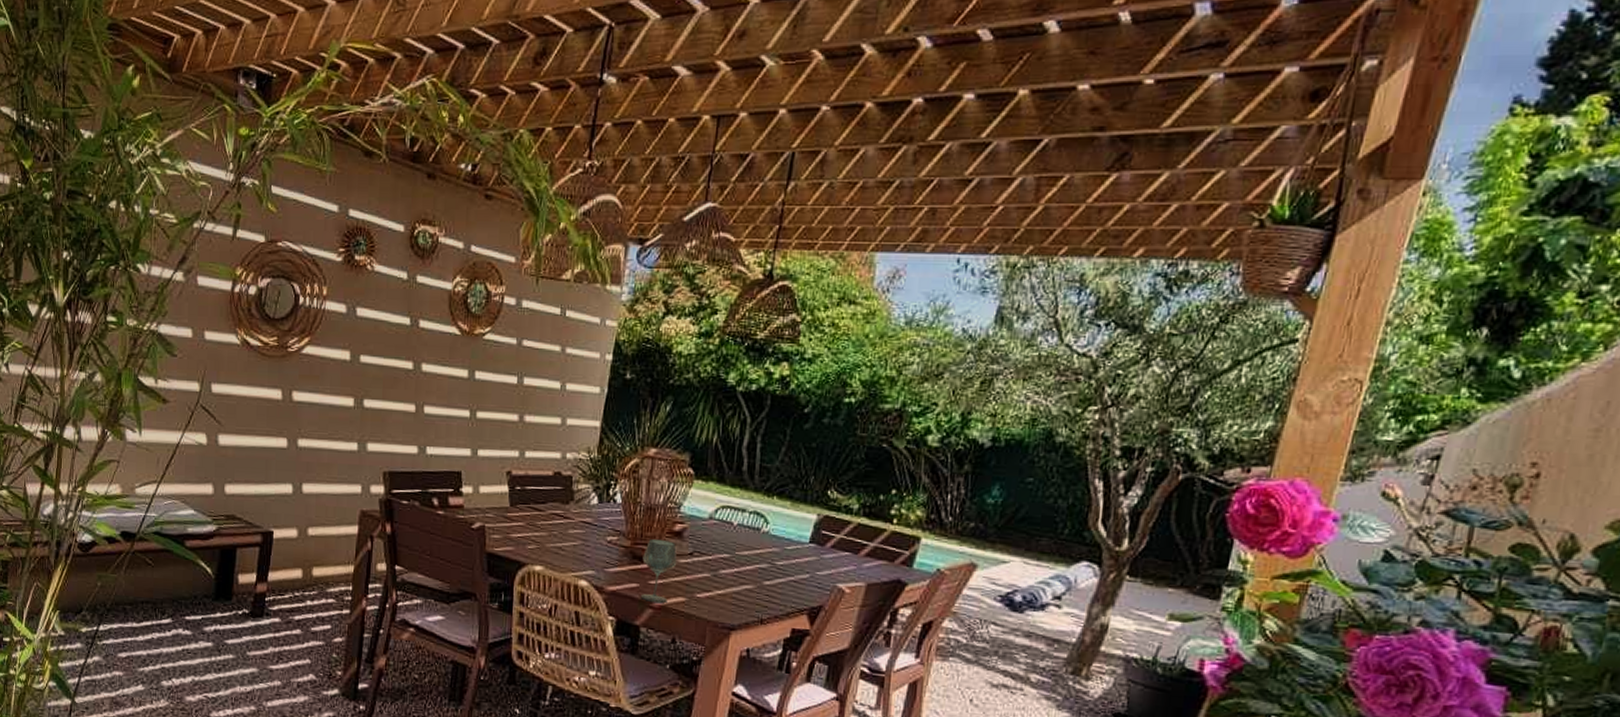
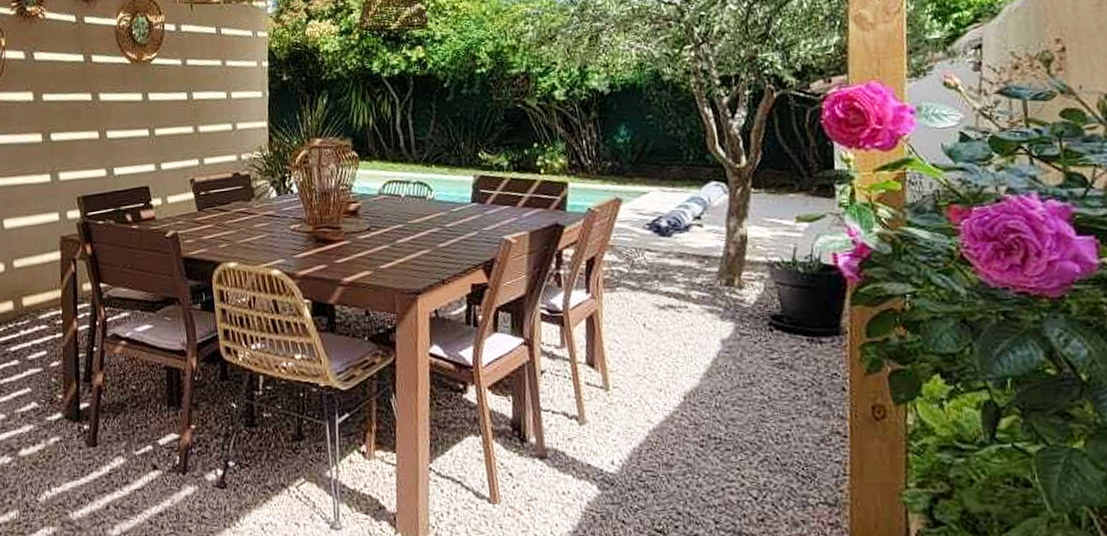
wine glass: present [640,538,678,604] -> none [325,220,358,281]

